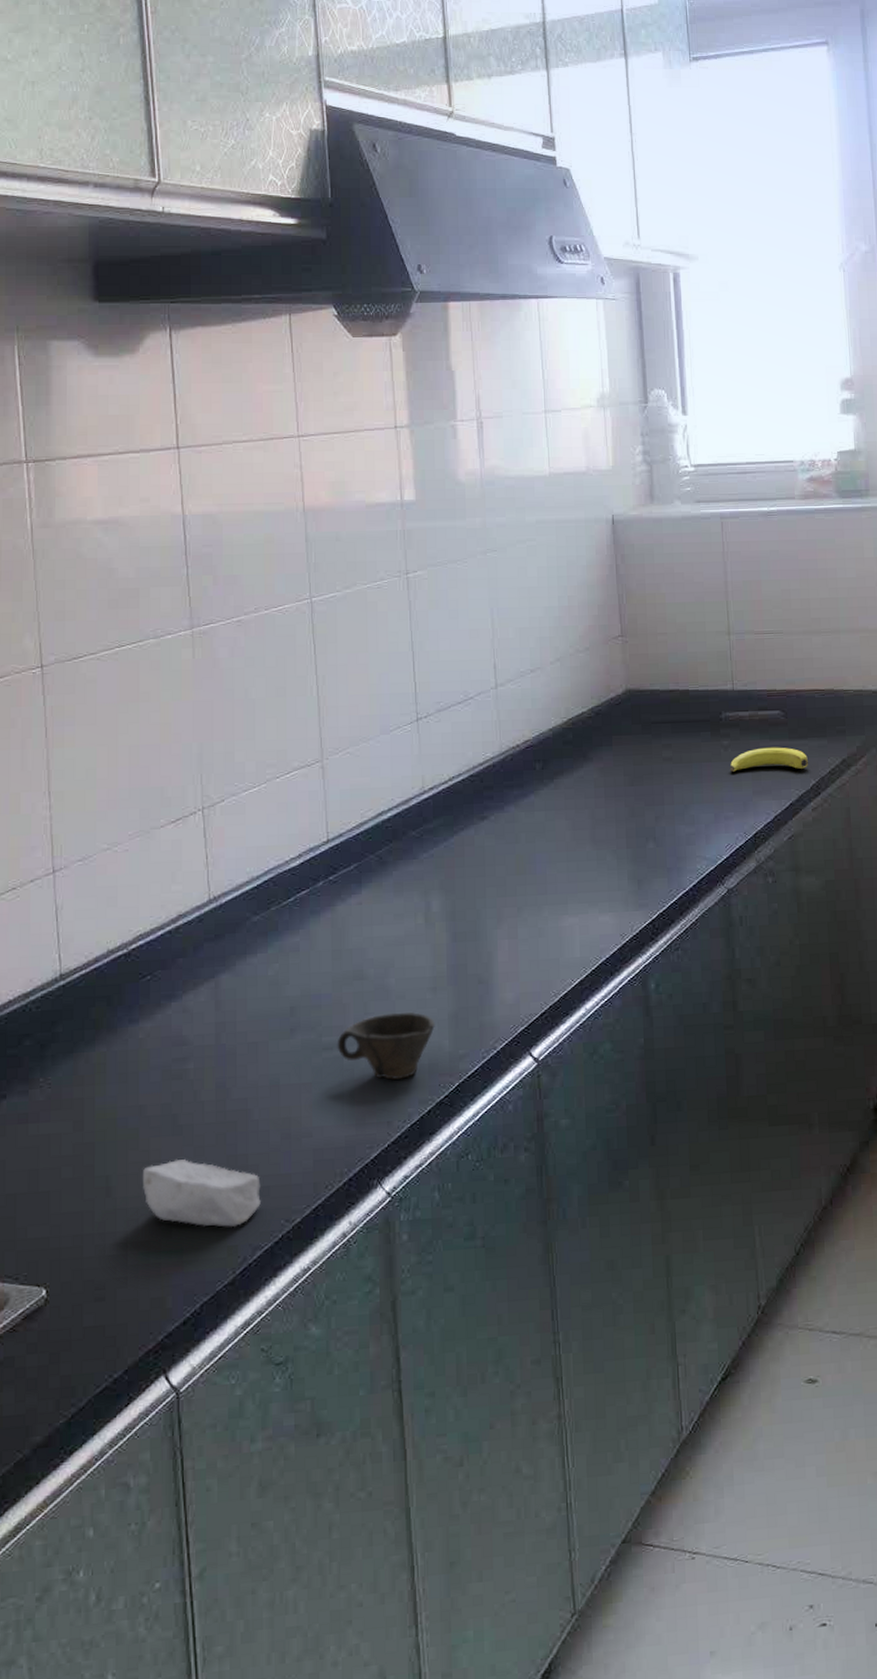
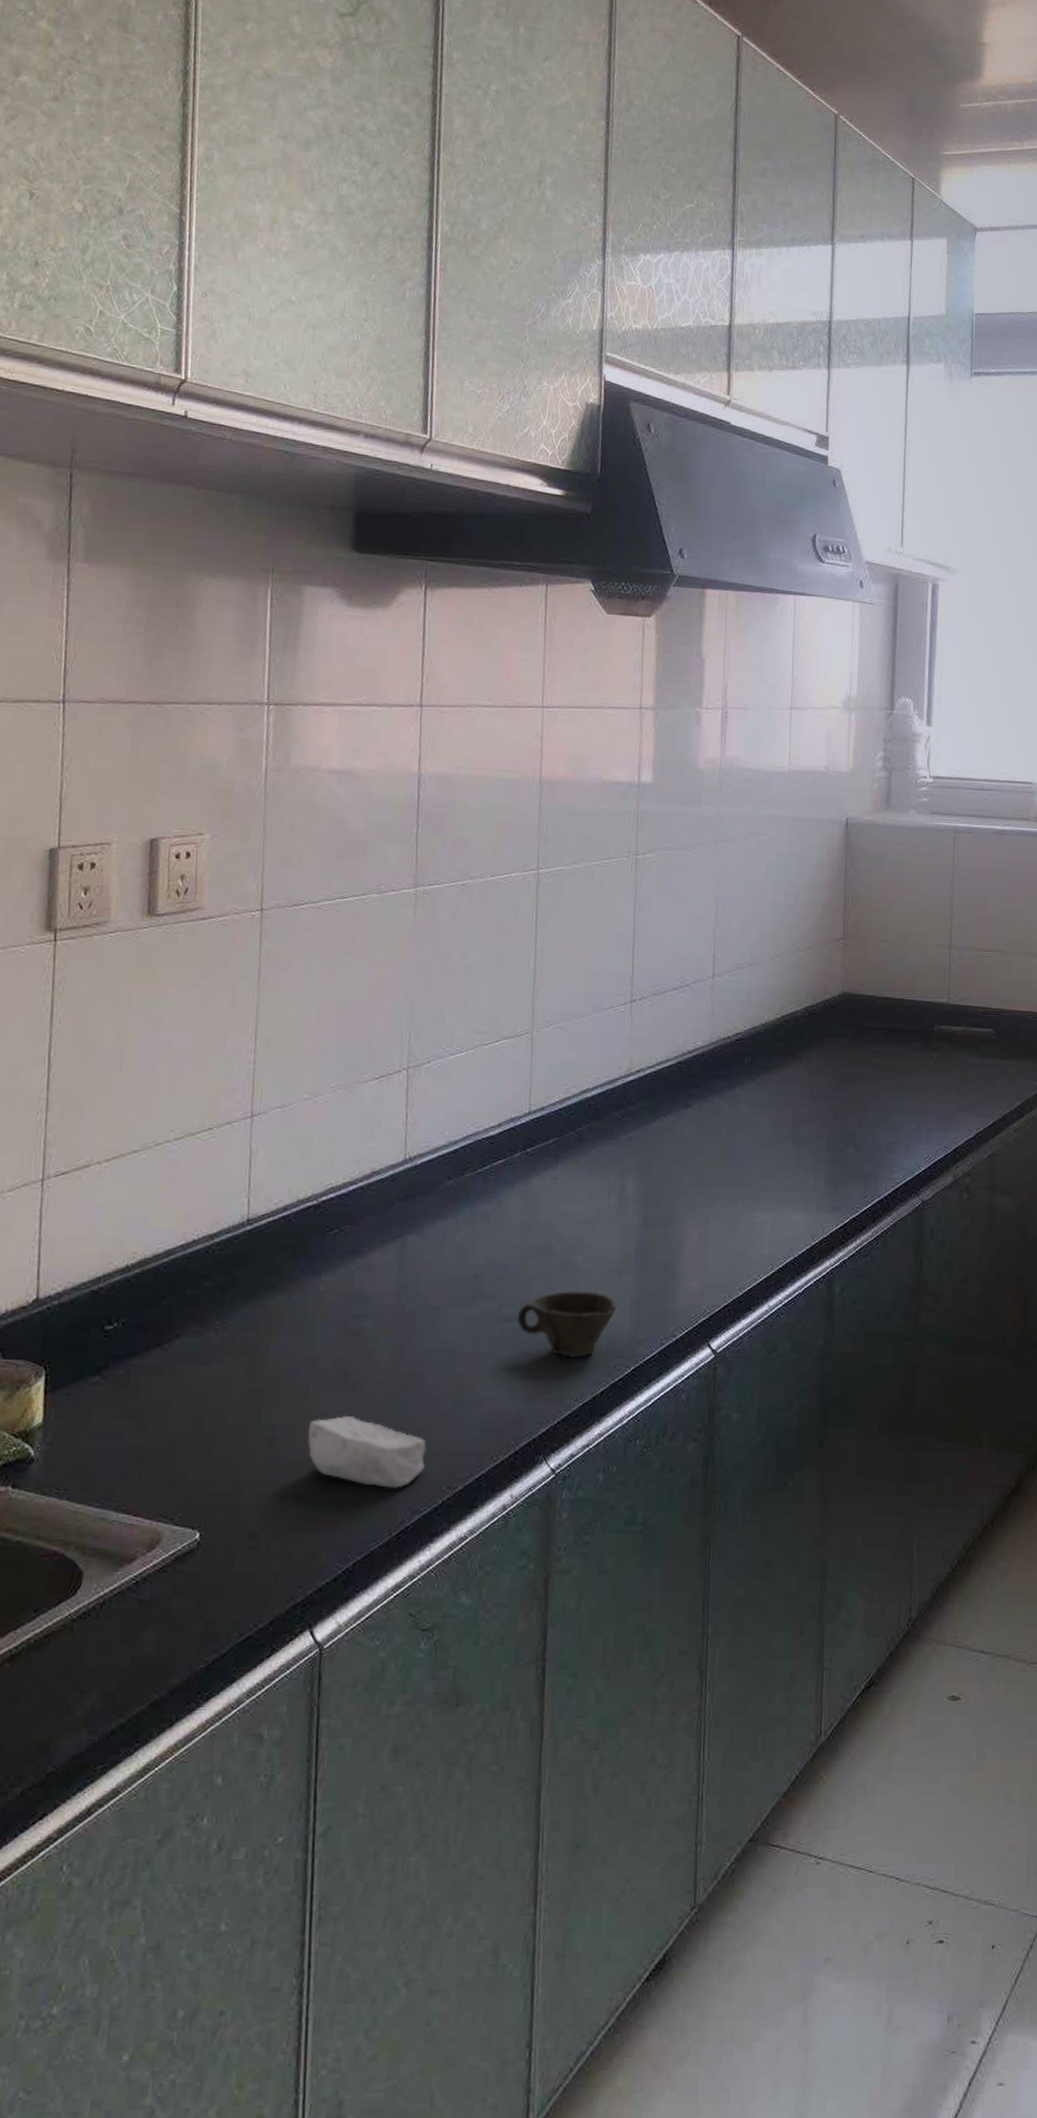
banana: present [729,747,808,772] -> none [936,1064,1015,1089]

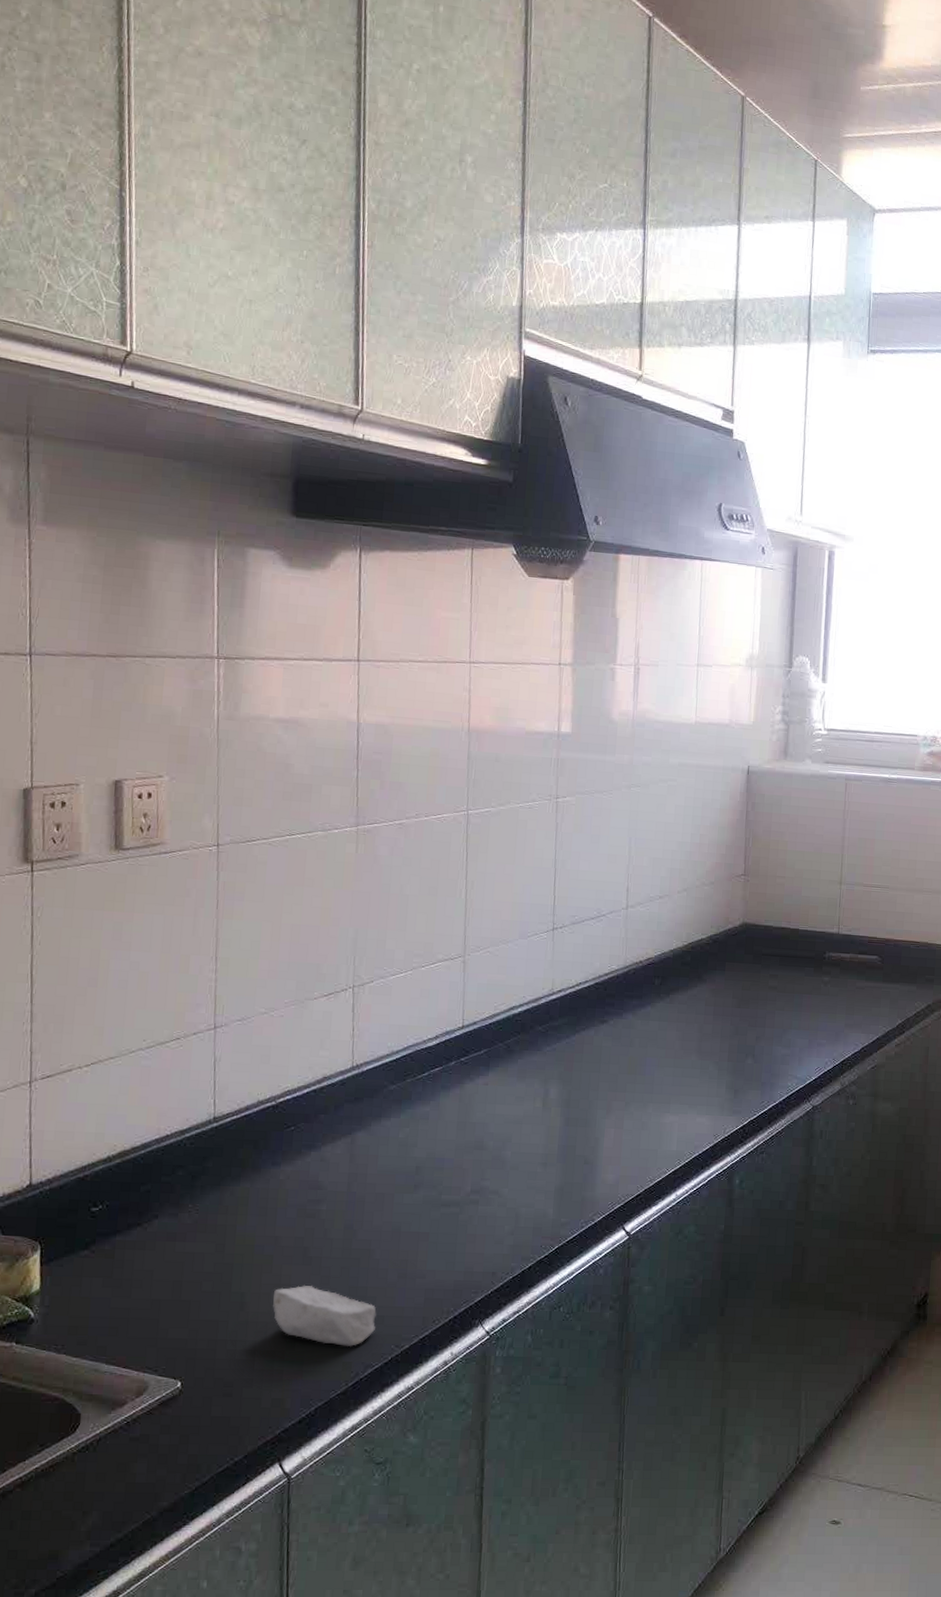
cup: present [517,1290,617,1358] -> none [454,1180,543,1238]

